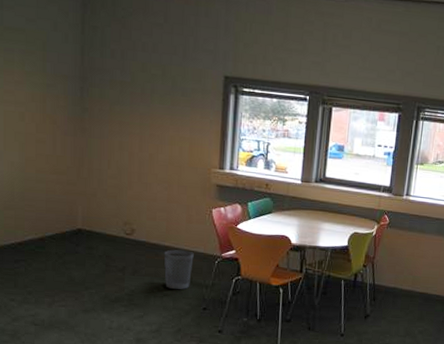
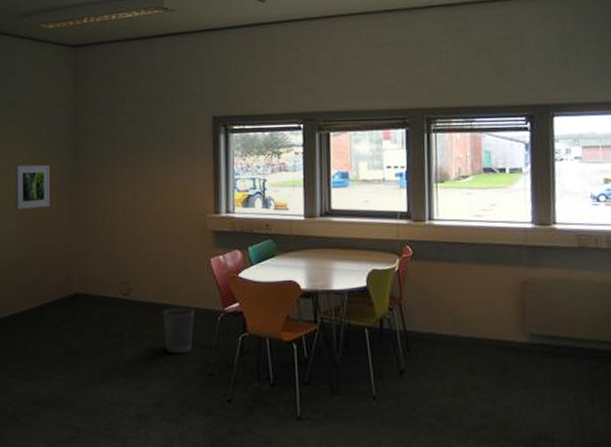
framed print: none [16,97,54,144] -> present [15,164,50,209]

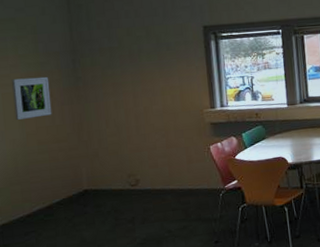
wastebasket: present [162,307,194,354] -> none [170,189,199,230]

